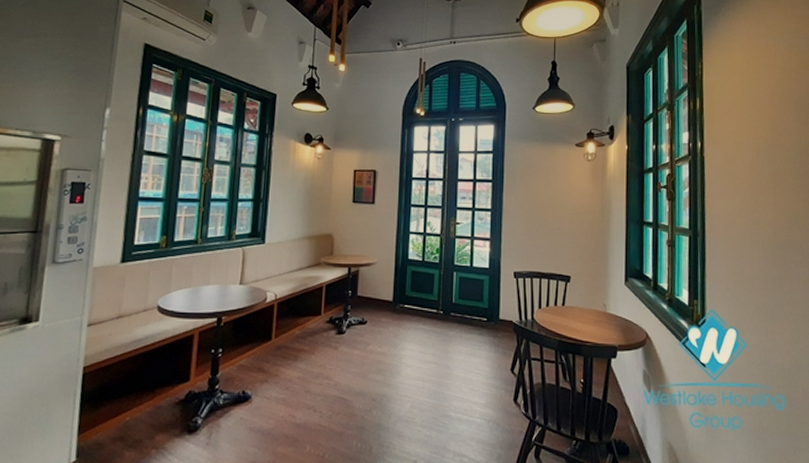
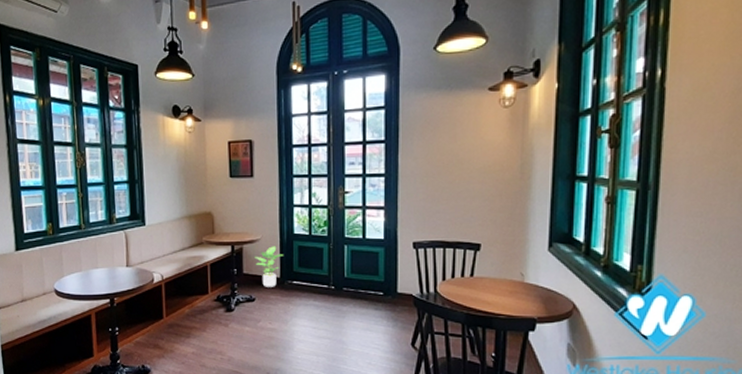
potted plant: none [369,270,398,310] -> present [255,246,284,287]

